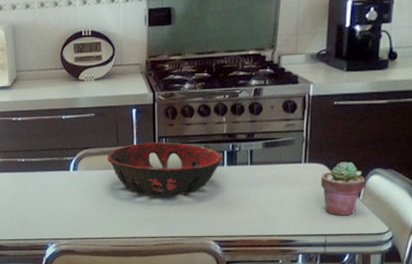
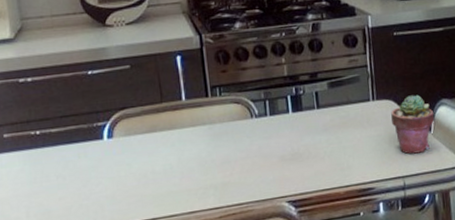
decorative bowl: present [107,142,223,198] -> none [150,91,287,160]

